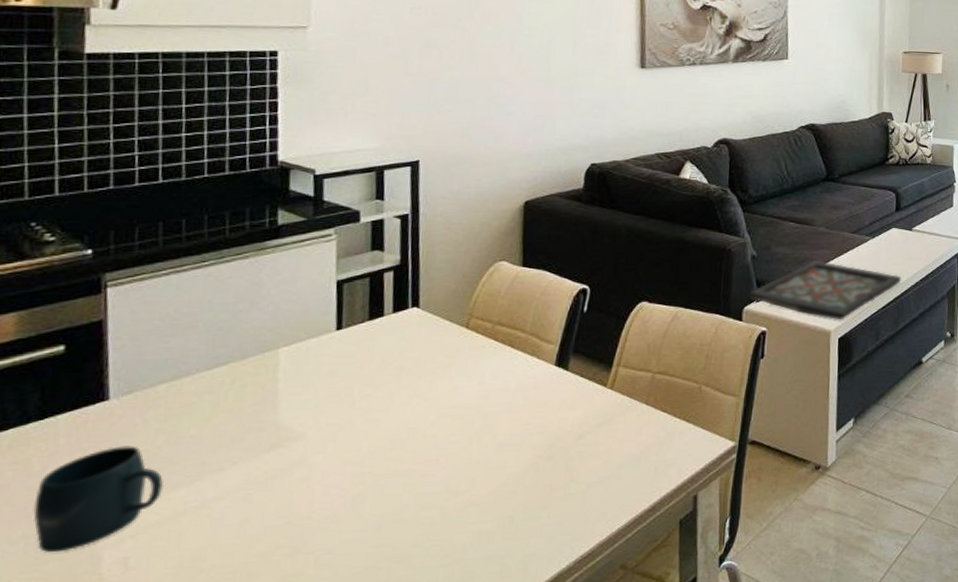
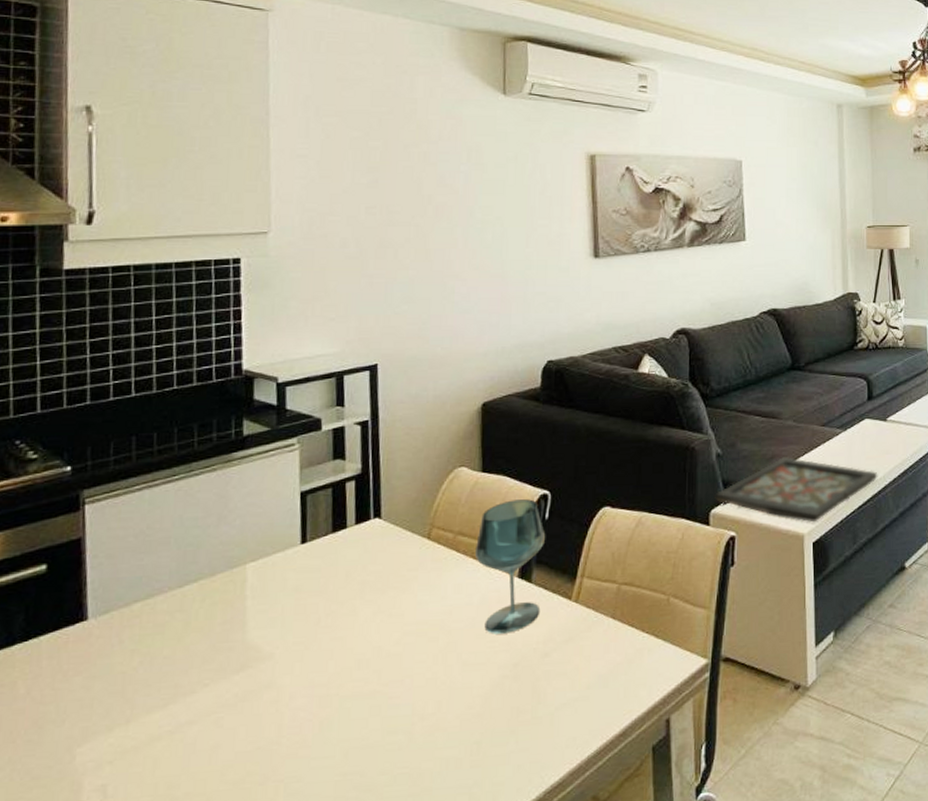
mug: present [33,445,165,553] -> none [18,667,140,780]
wine glass: none [513,293,584,418] -> present [475,499,546,634]

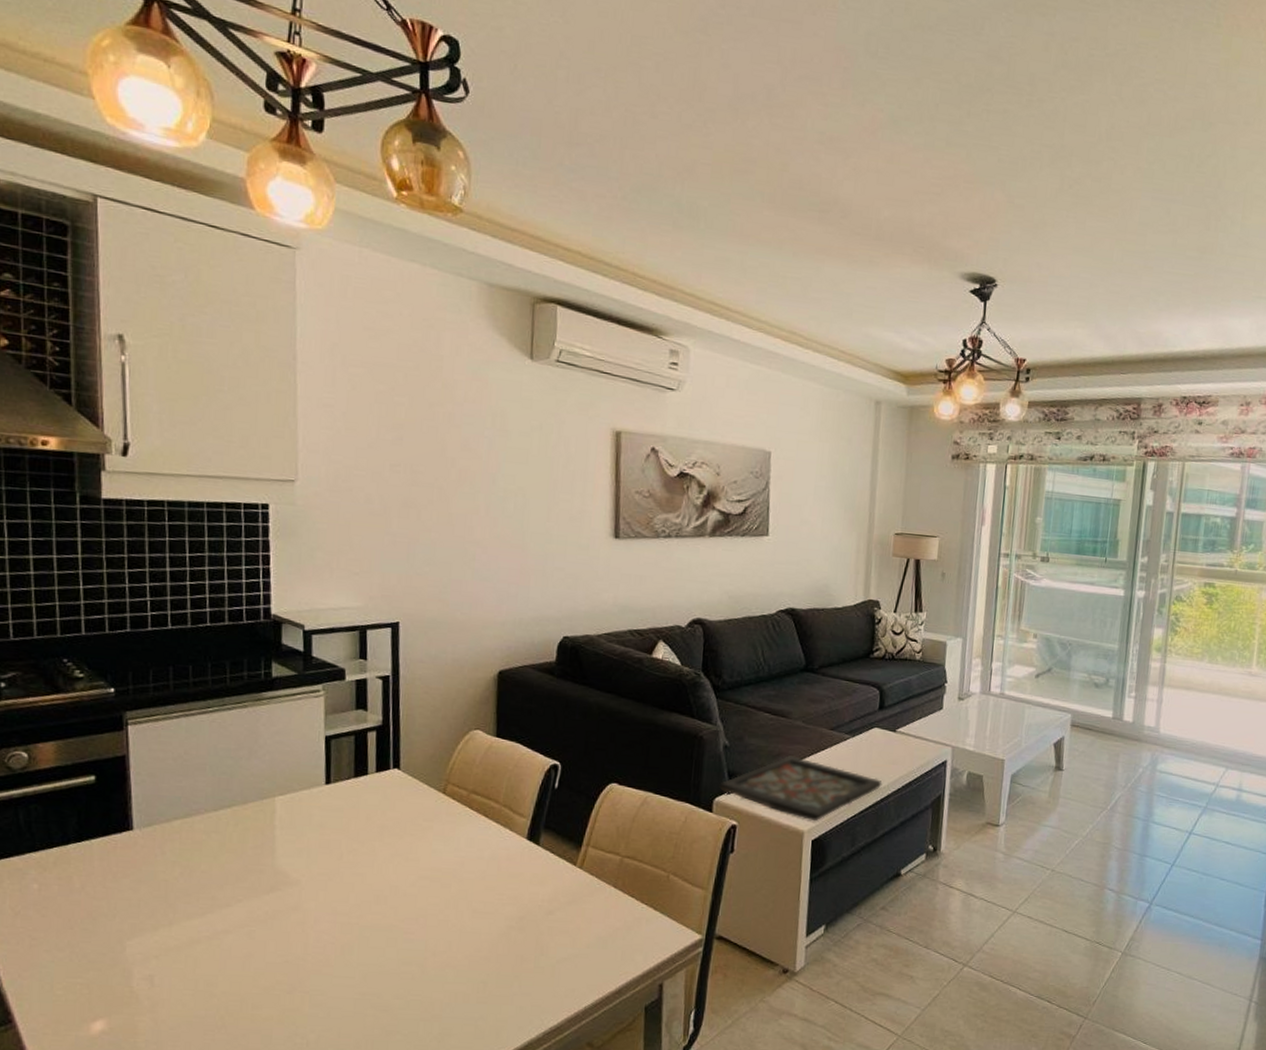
wine glass: present [475,499,546,634] -> none [487,766,555,889]

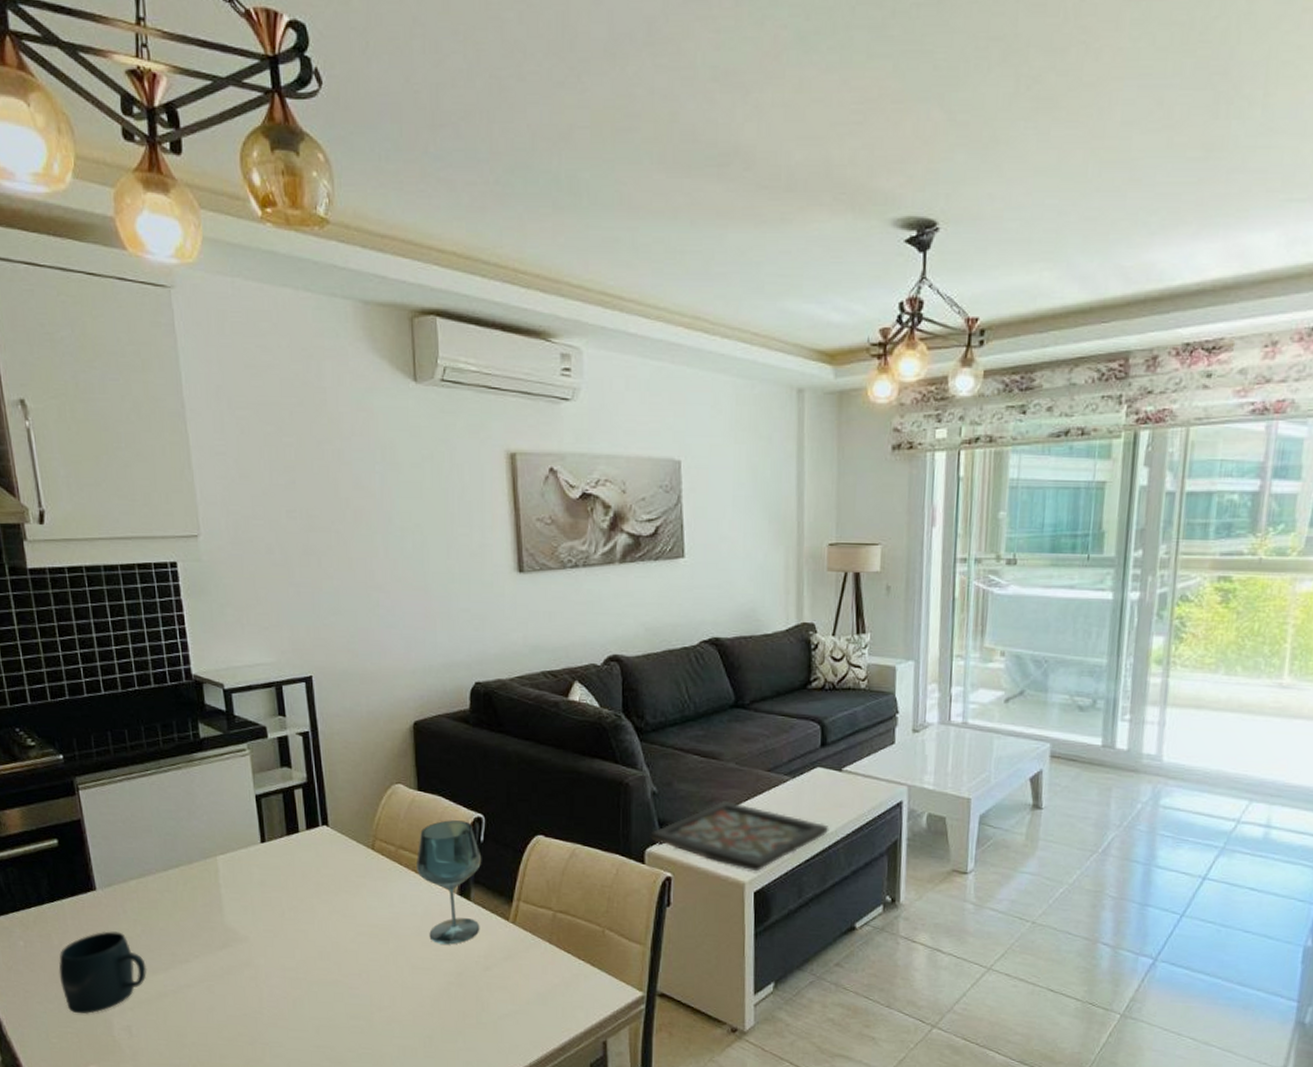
mug: none [76,873,181,964] -> present [59,931,147,1015]
wine glass: none [487,766,555,889] -> present [417,820,482,945]

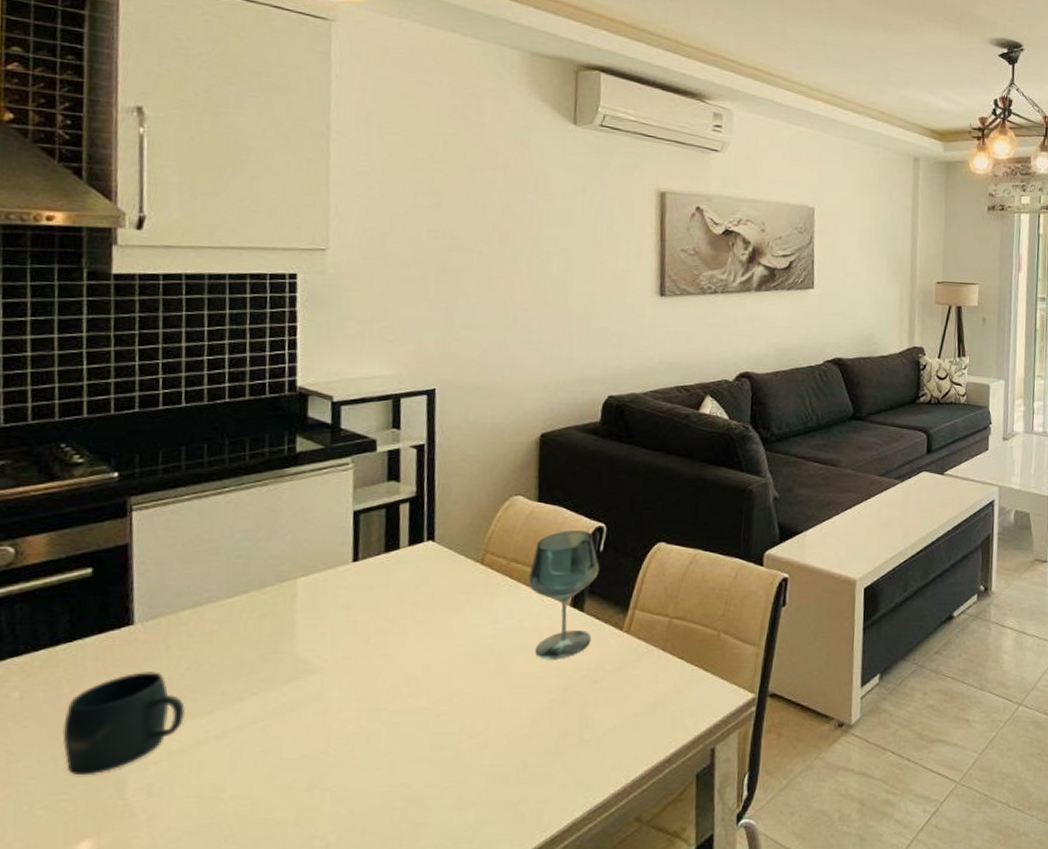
decorative tray: present [650,801,829,872] -> none [769,504,933,569]

